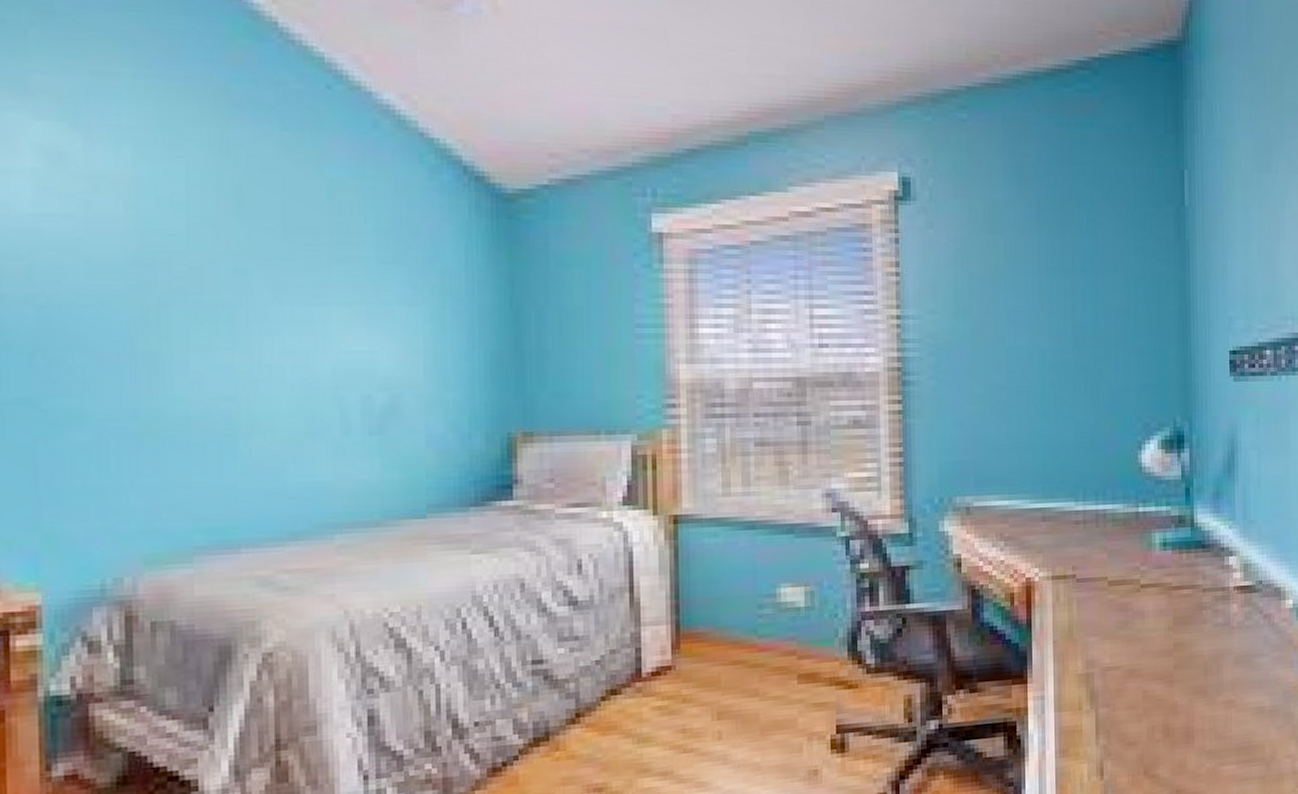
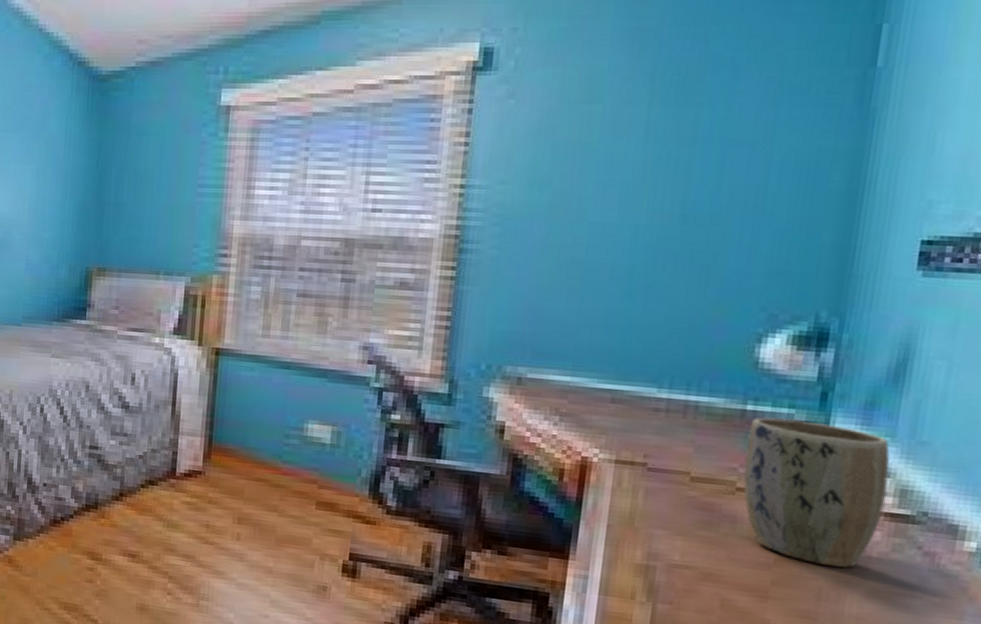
plant pot: none [1143,515,1236,643] -> present [743,417,890,568]

